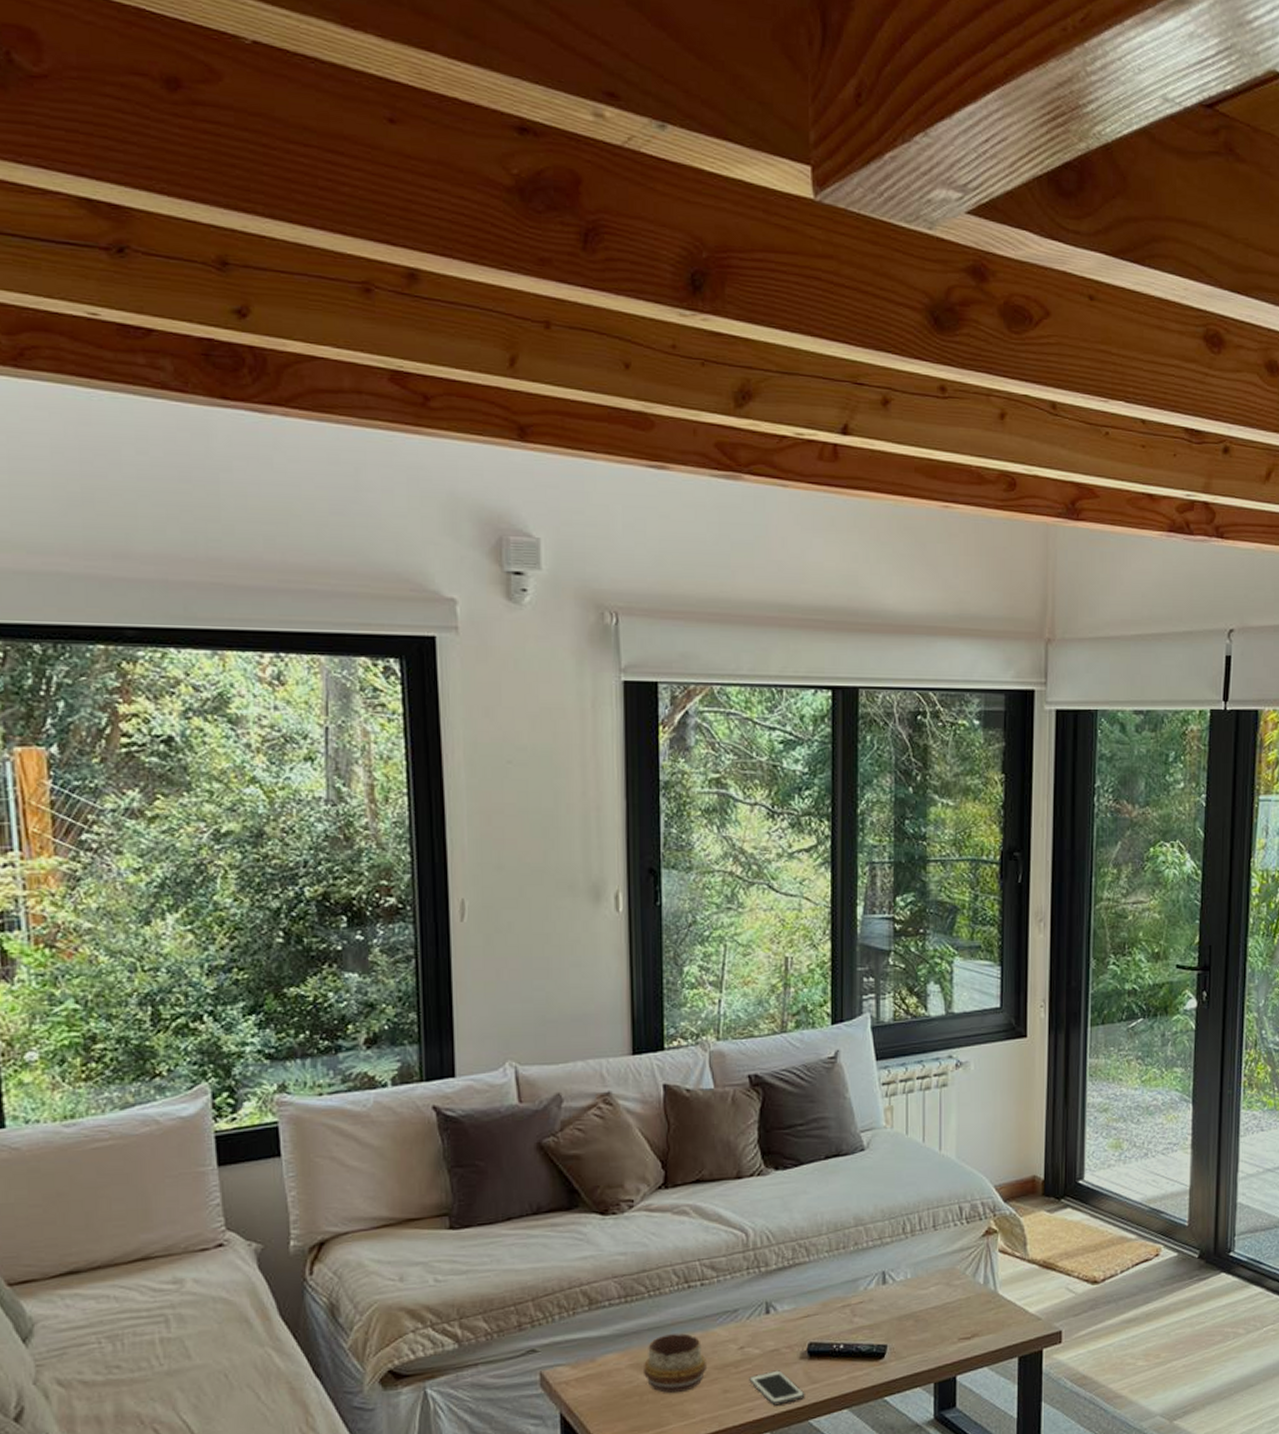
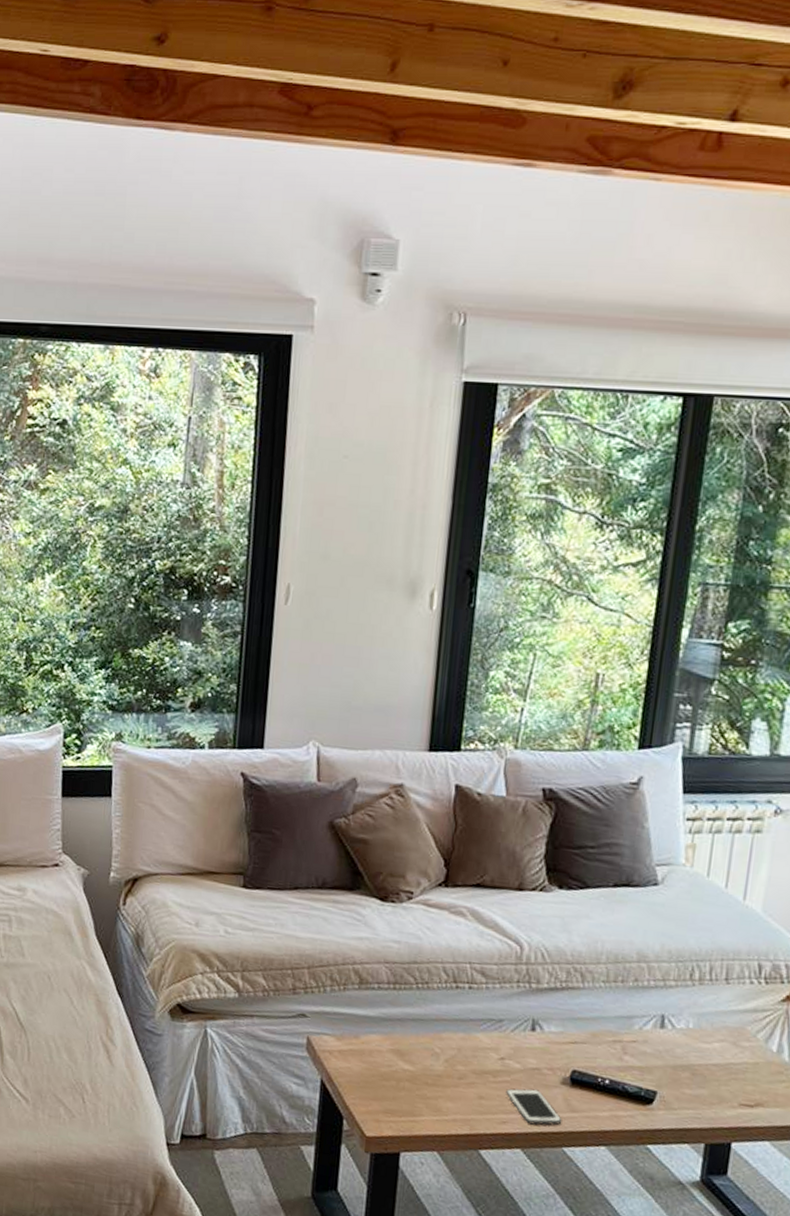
decorative bowl: present [642,1333,708,1393] -> none [402,1028,466,1088]

